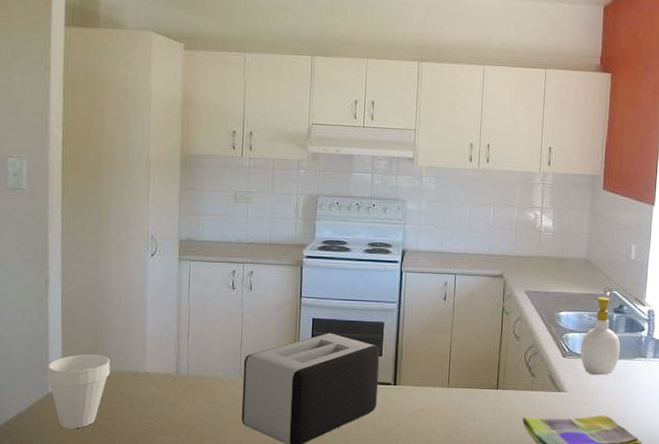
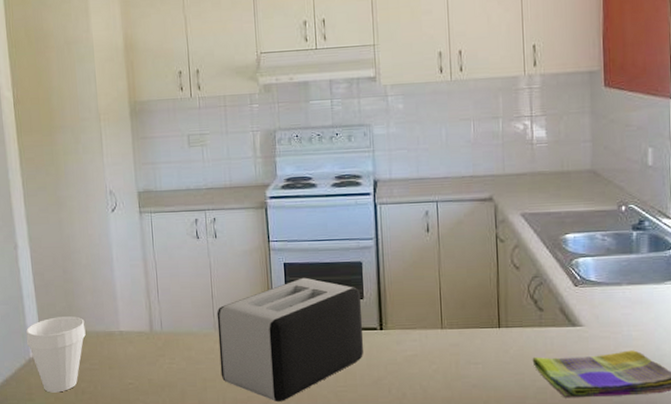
soap bottle: present [580,296,620,376] -> none [594,212,645,305]

